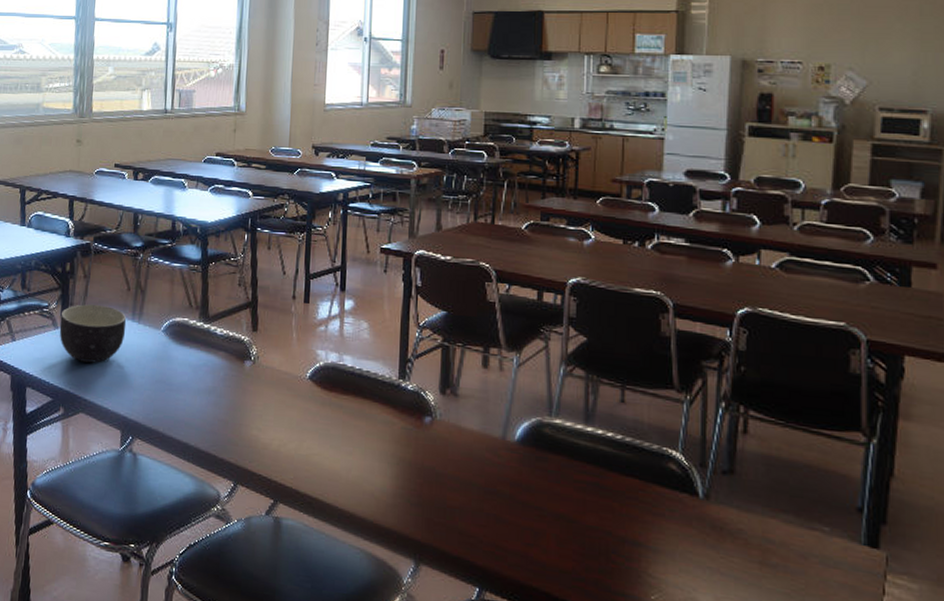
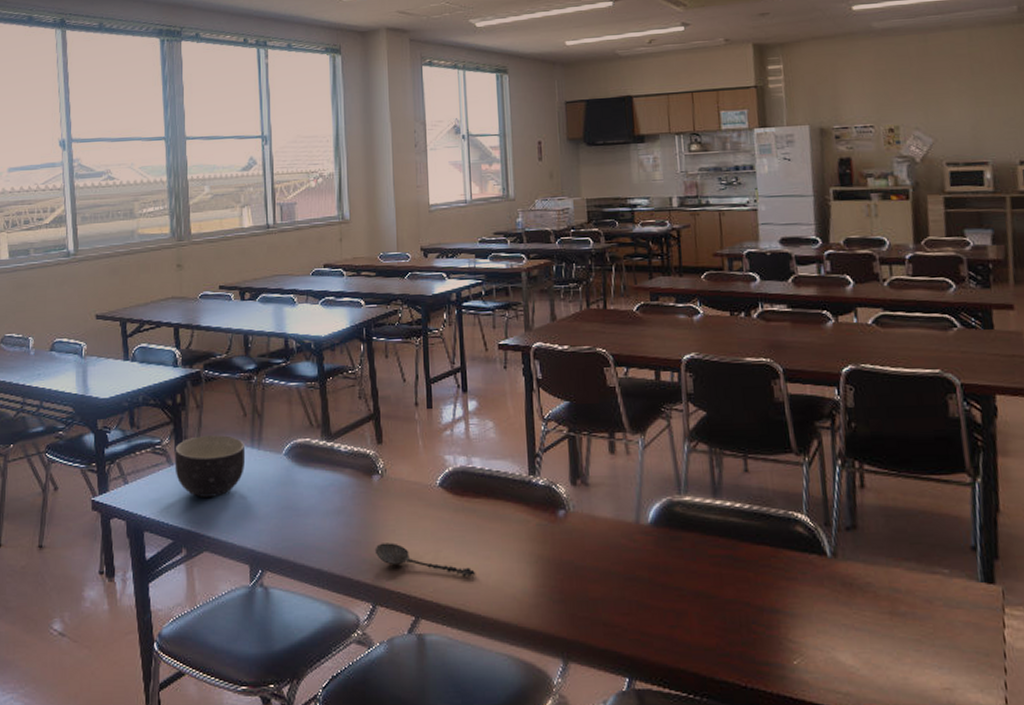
spoon: none [240,426,337,469] -> present [374,543,476,577]

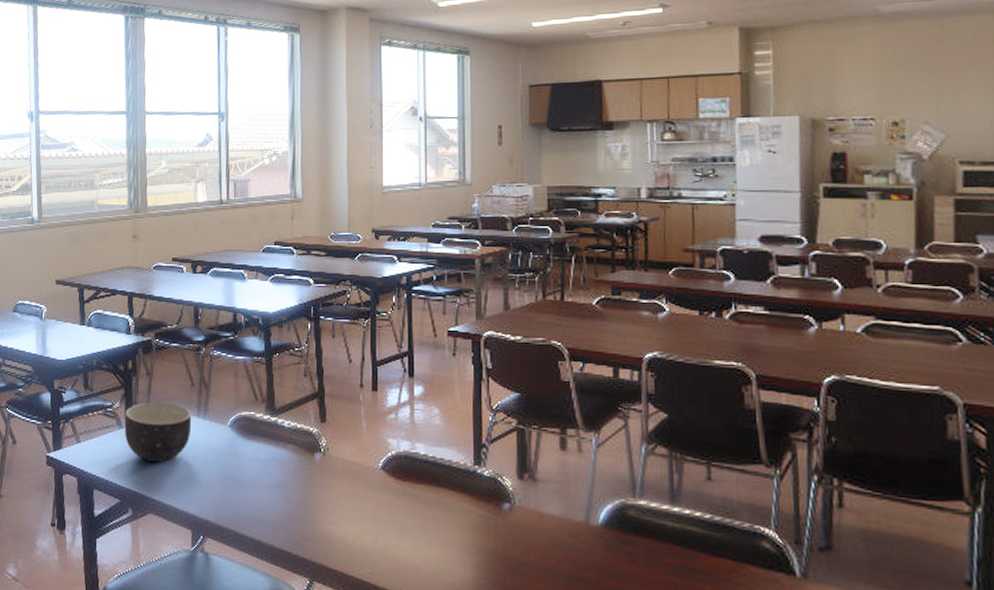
spoon: present [374,543,476,577] -> none [314,520,415,562]

